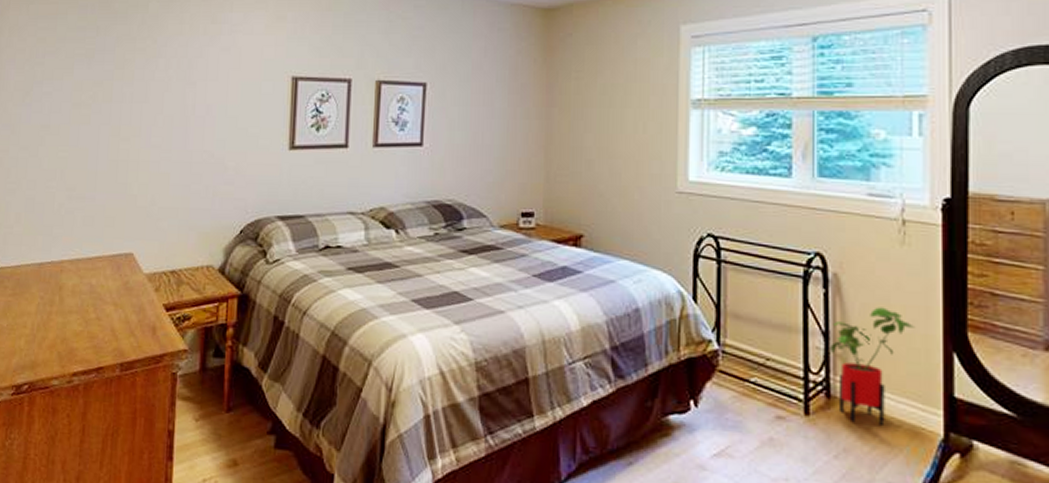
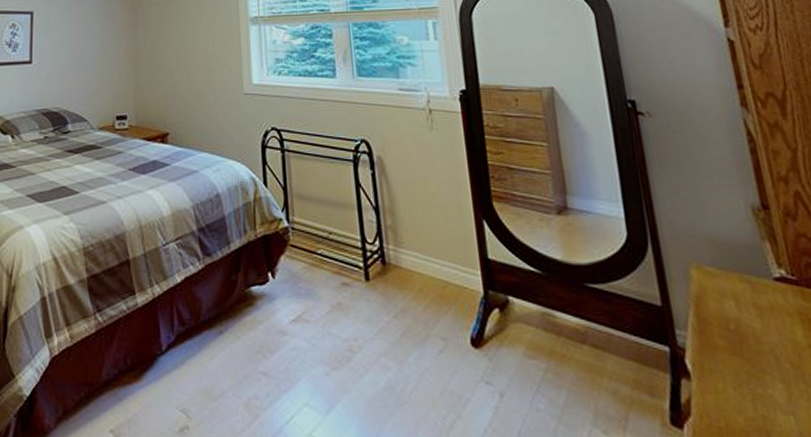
house plant: present [830,307,915,425] -> none [381,183,450,286]

